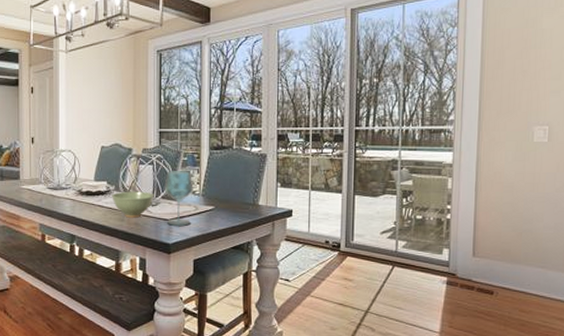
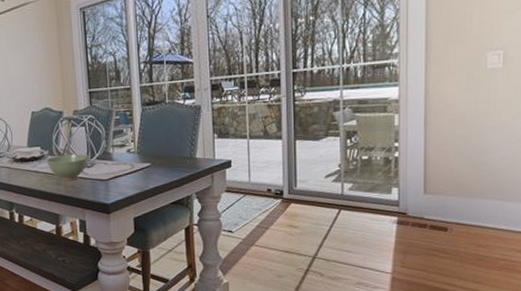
wine glass: present [164,171,194,226] -> none [98,129,128,186]

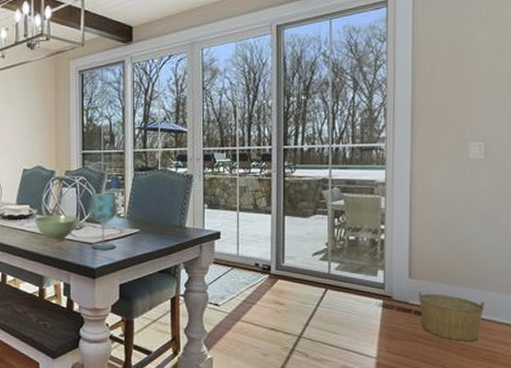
wine glass: none [98,129,128,186] -> present [88,193,118,250]
basket: none [434,205,502,253] -> present [419,291,485,341]

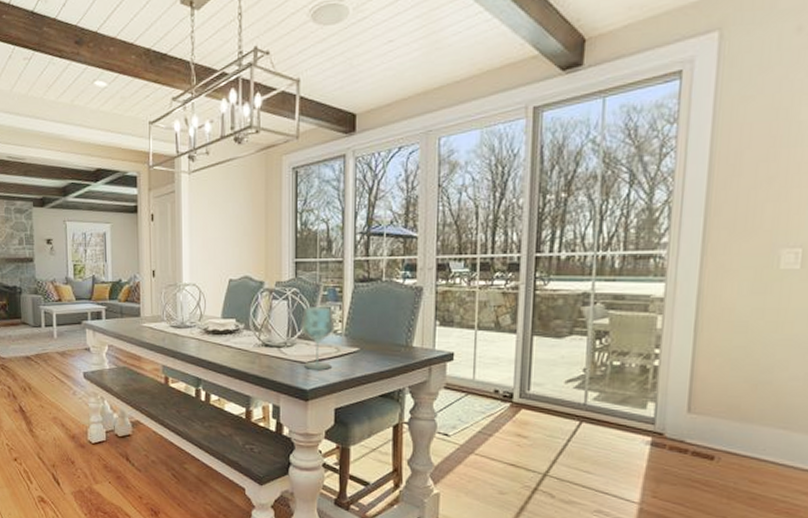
bowl: present [34,215,78,242] -> none [241,330,289,360]
basket: present [419,291,485,341] -> none [698,428,787,491]

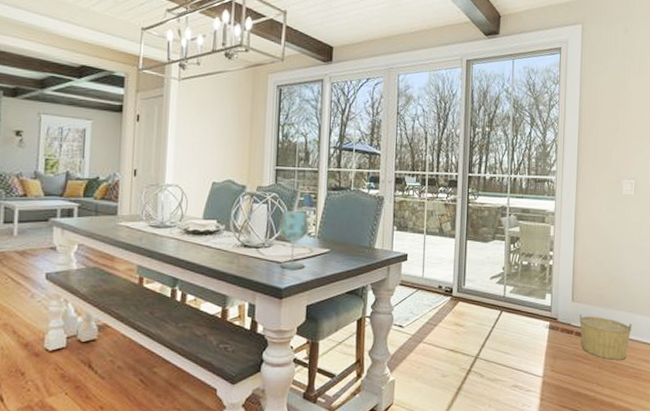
basket: none [698,428,787,491] -> present [579,313,632,360]

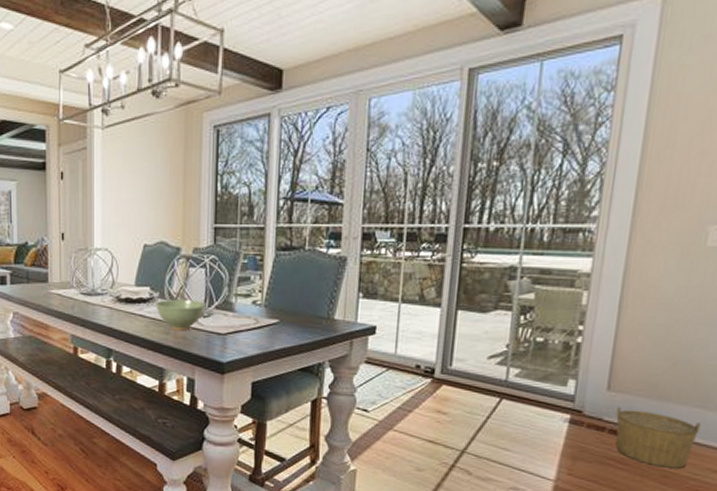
bowl: none [221,231,268,260] -> present [155,299,206,331]
wine glass: present [278,211,309,269] -> none [218,275,254,342]

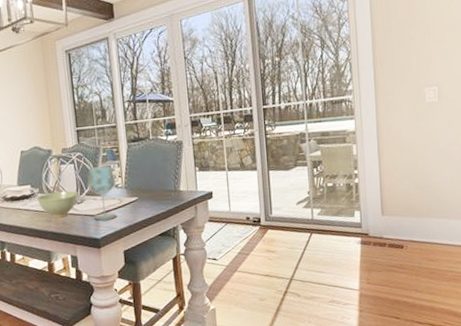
wine glass: none [218,275,254,342] -> present [87,166,117,221]
basket: present [616,406,702,469] -> none [391,226,447,267]

